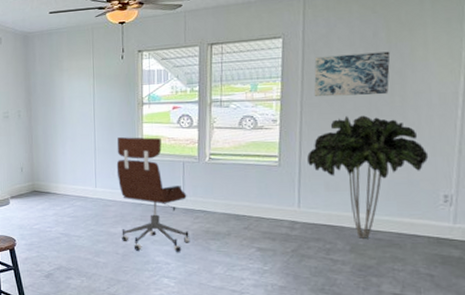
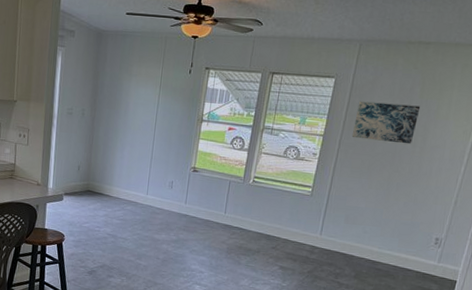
office chair: present [116,137,189,252] -> none [164,150,228,263]
indoor plant: present [307,115,429,239] -> none [335,159,432,268]

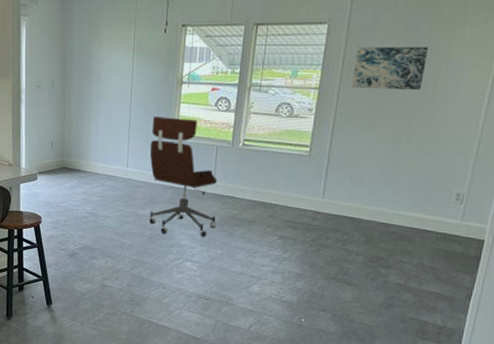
office chair: none [164,150,228,263] -> present [149,117,218,237]

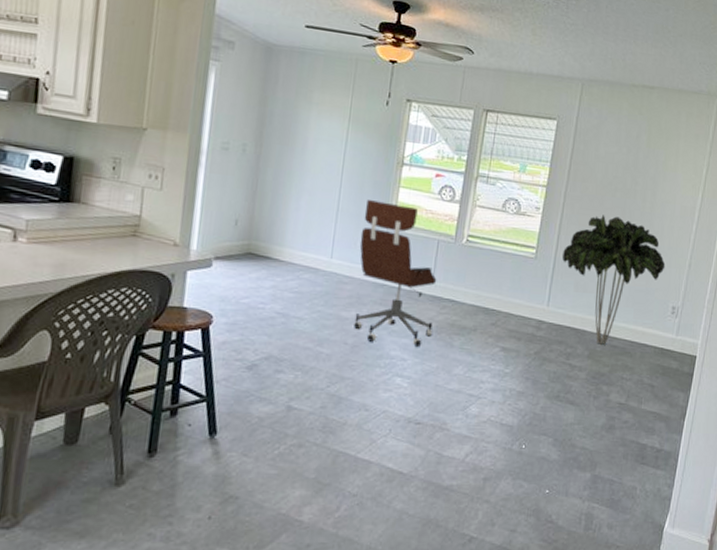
indoor plant: none [337,110,449,231] -> present [563,215,666,345]
wall art: present [351,47,429,91] -> none [577,147,648,199]

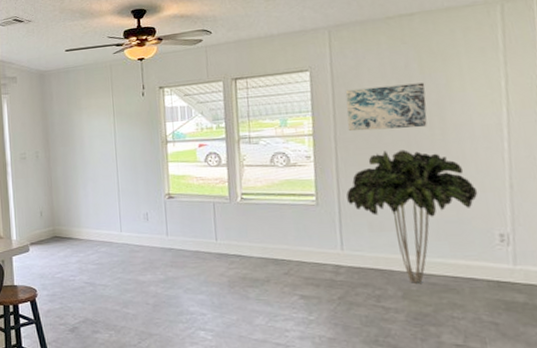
office chair: present [354,200,437,347] -> none [141,177,226,301]
wall art: none [577,147,648,199] -> present [345,82,427,132]

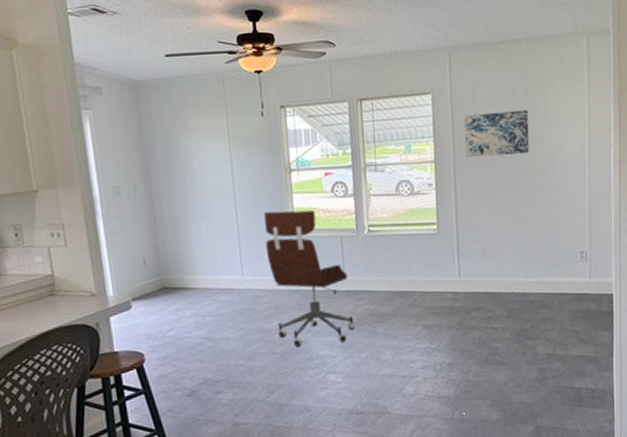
office chair: none [141,177,226,301] -> present [264,210,355,347]
indoor plant: present [346,149,478,283] -> none [463,176,566,303]

